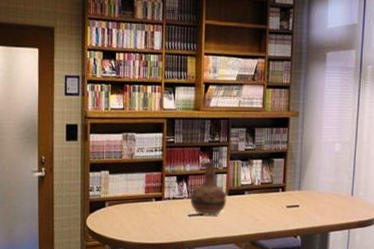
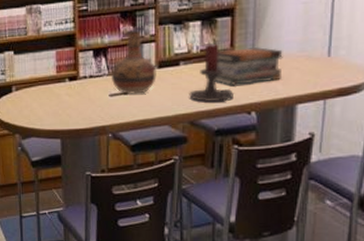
candle holder: none [251,178,285,227] -> present [189,43,235,103]
book stack: none [270,184,321,214] -> present [214,46,283,85]

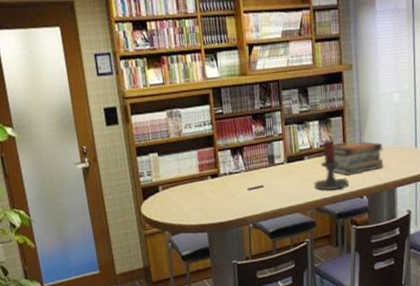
vase: present [111,30,156,94] -> none [247,130,286,187]

